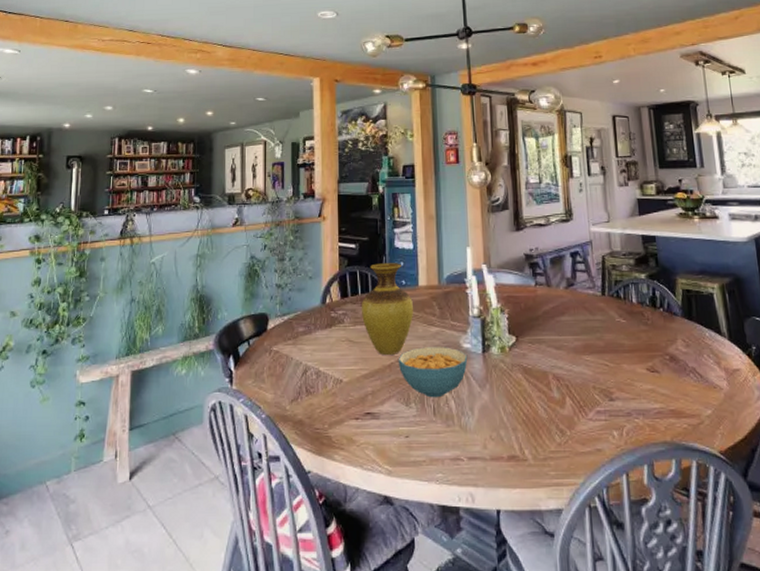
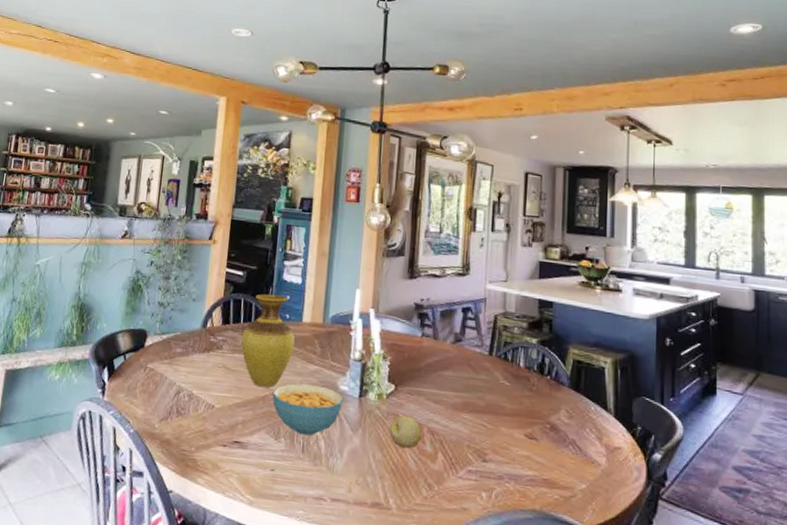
fruit: none [515,365,548,398] -> present [388,415,421,449]

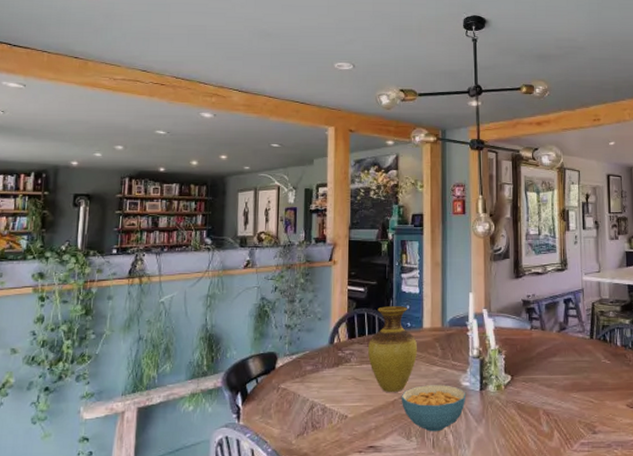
fruit: present [388,415,421,449] -> none [509,401,538,432]

